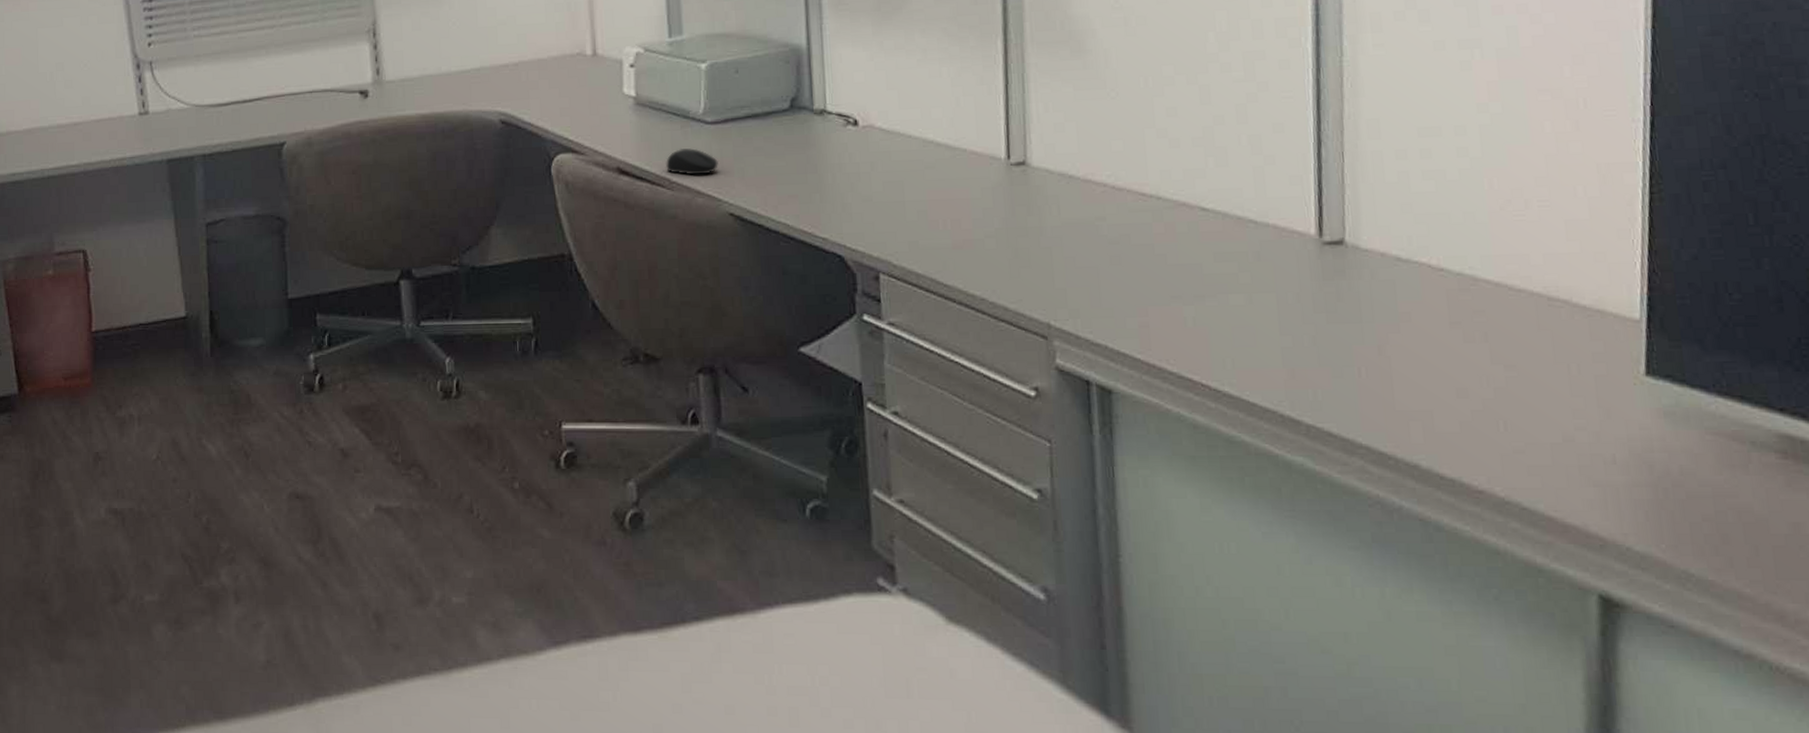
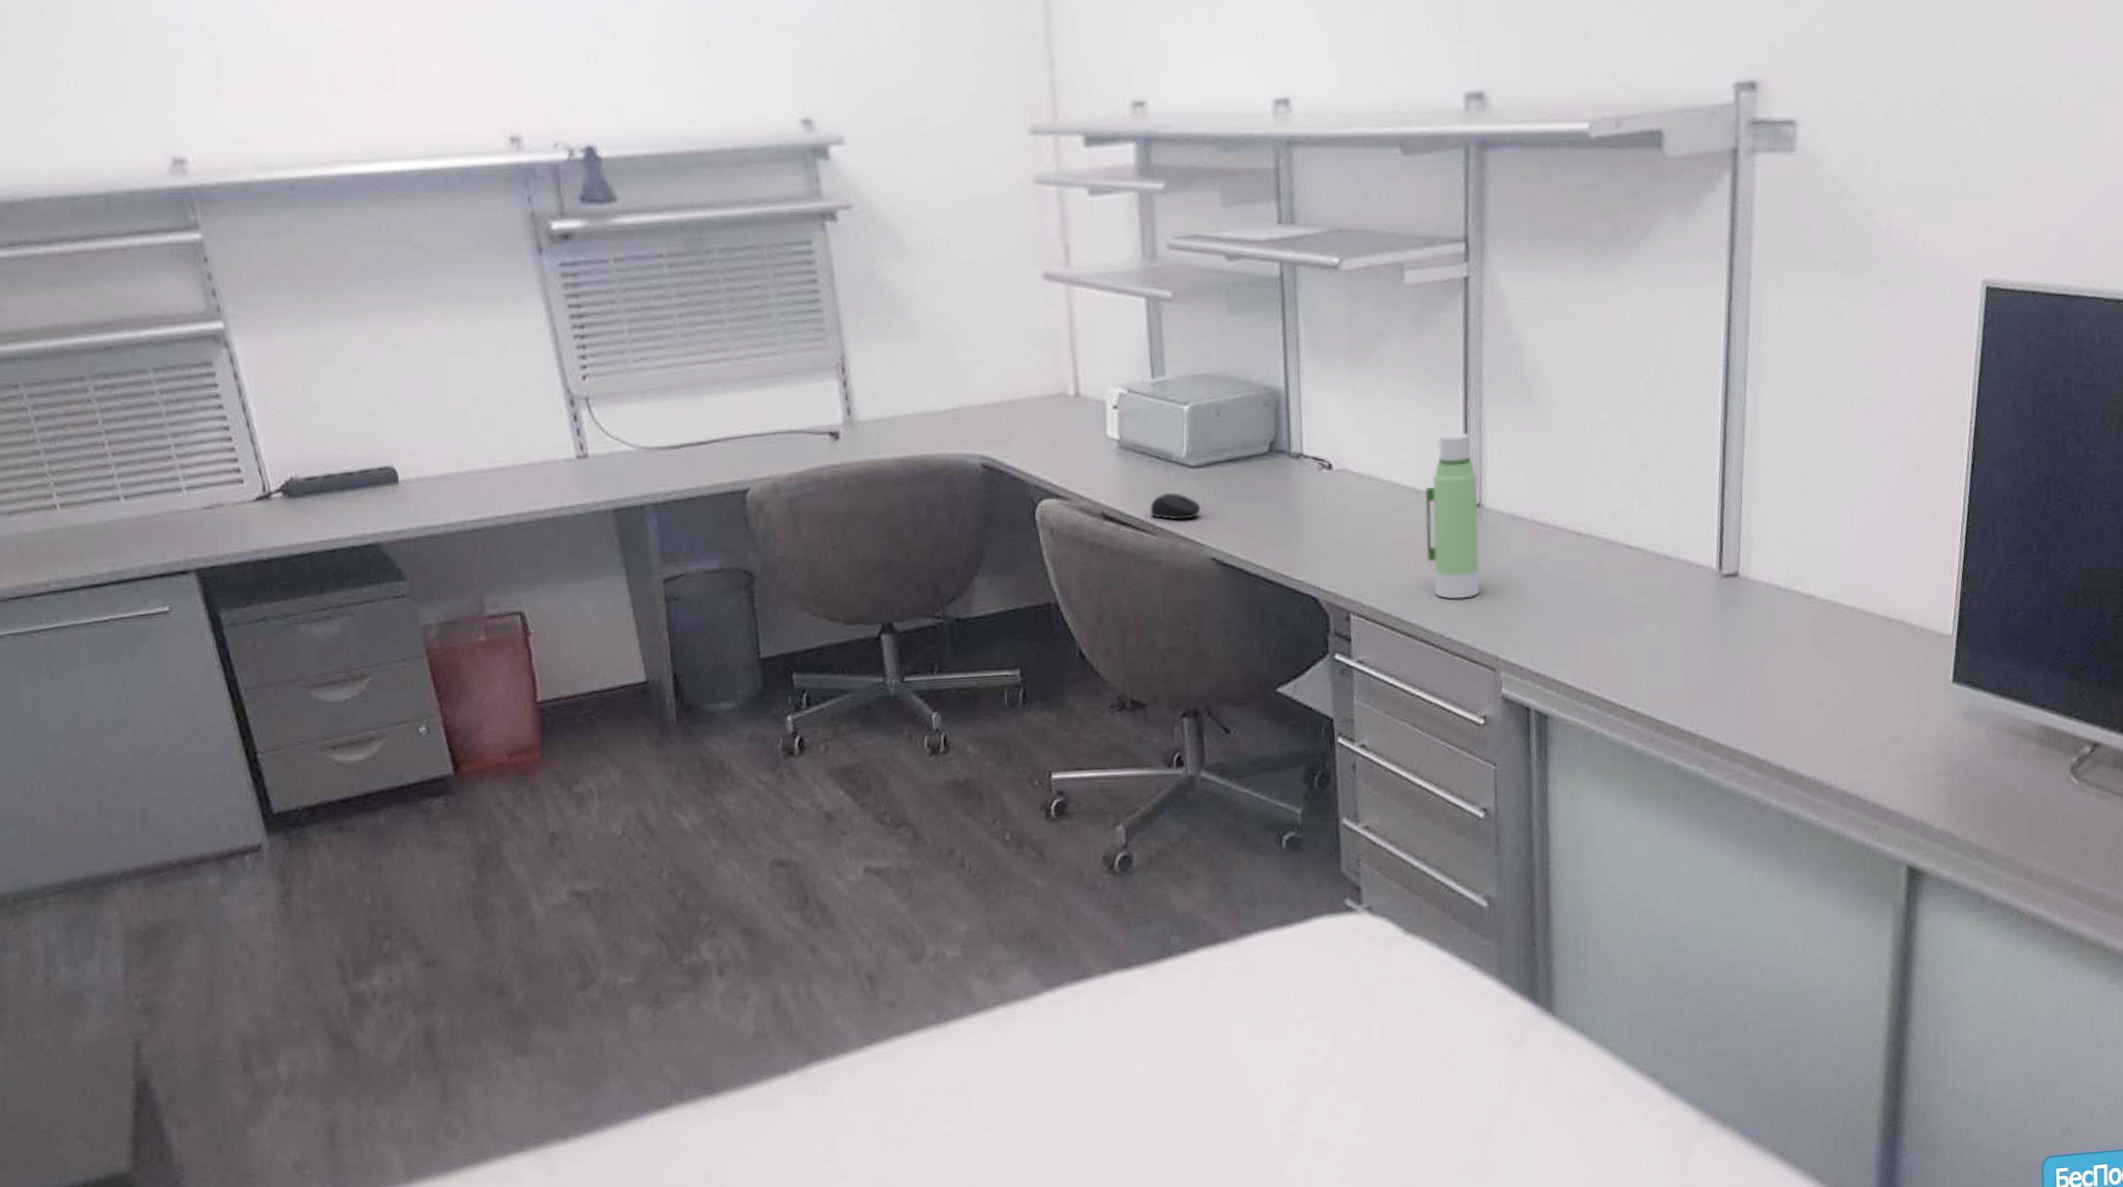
water bottle: none [962,88,1027,261] -> present [1425,433,1480,599]

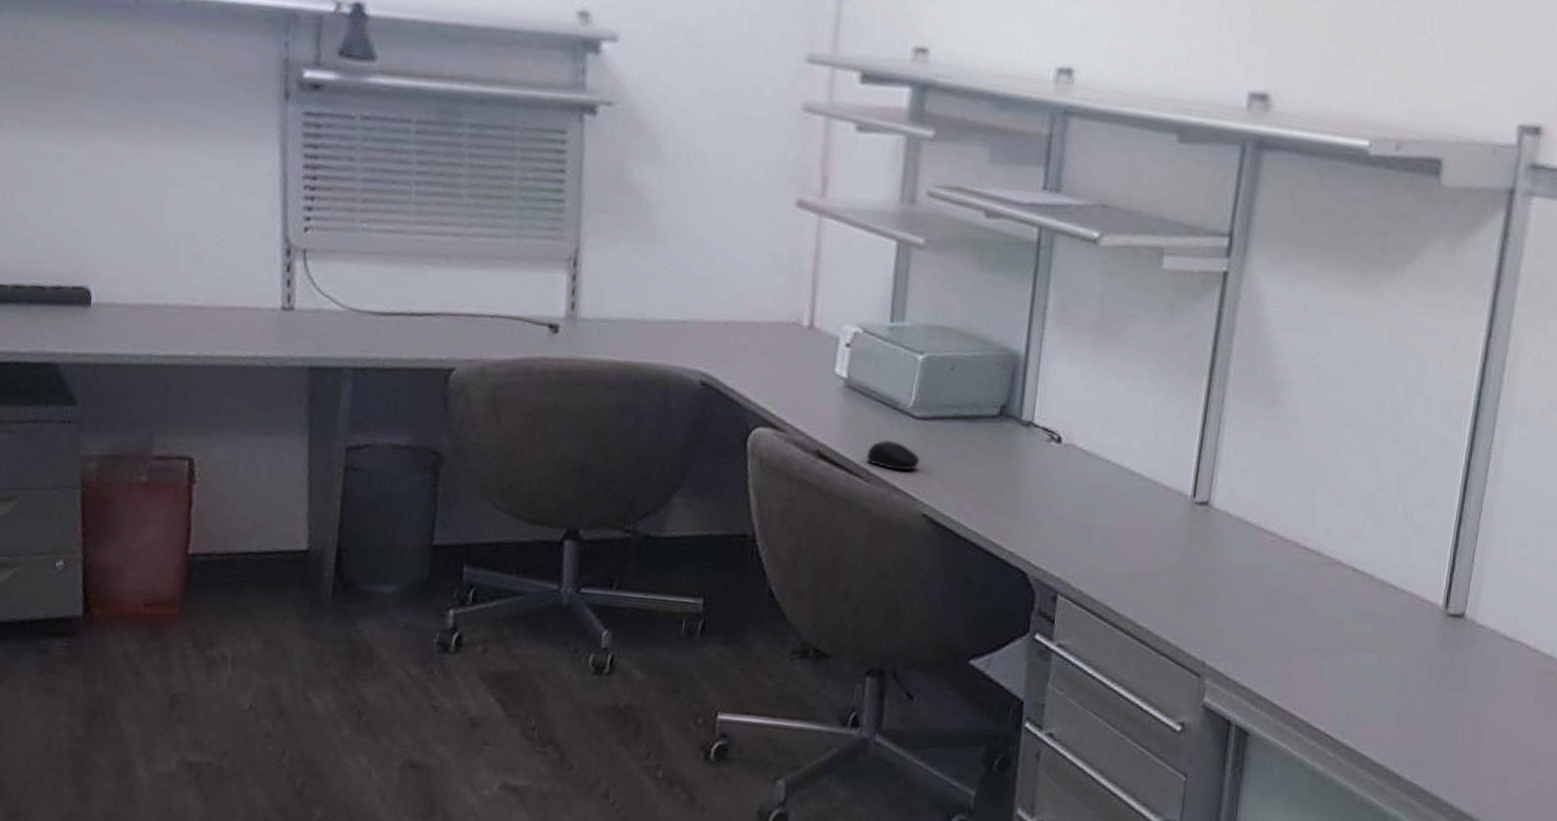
water bottle: present [1425,433,1480,599] -> none [1145,425,1210,597]

